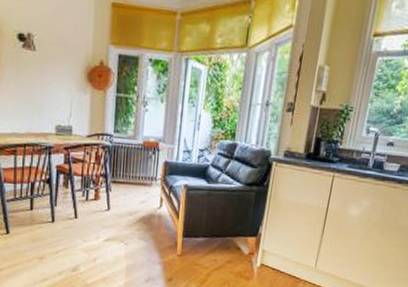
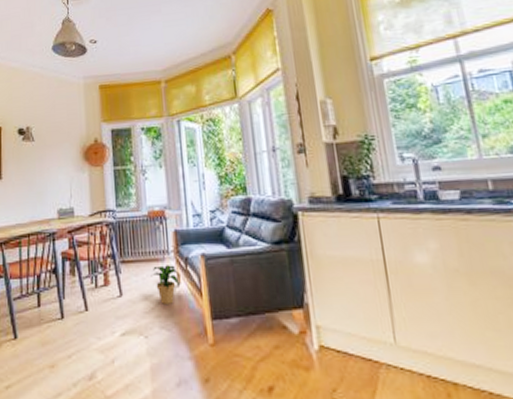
potted plant: none [137,189,163,221] -> present [150,265,180,304]

